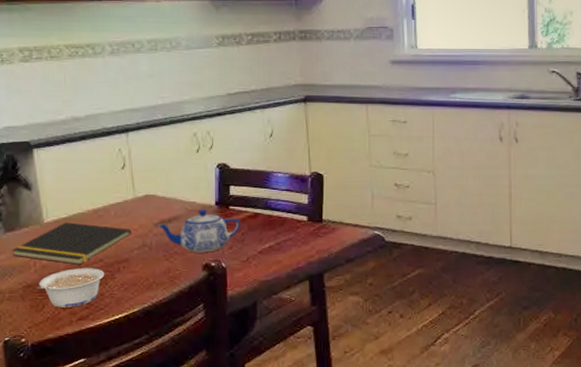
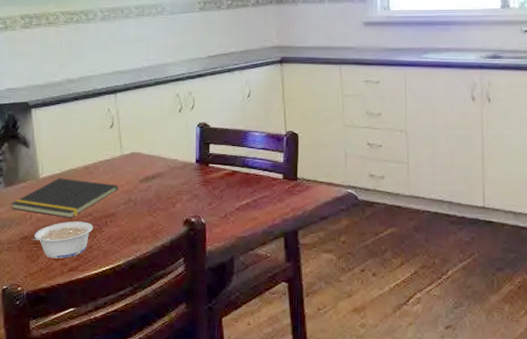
teapot: present [156,210,241,253] -> none [141,167,220,209]

